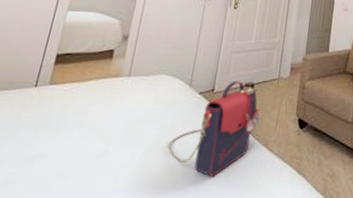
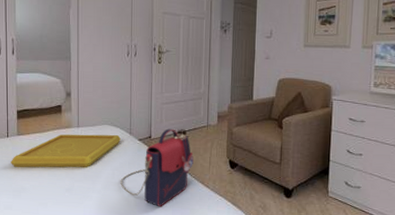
serving tray: none [30,84,178,127] -> present [11,134,121,168]

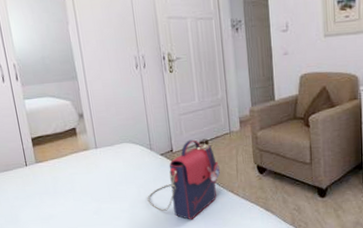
serving tray: present [11,134,121,168] -> none [33,151,142,196]

